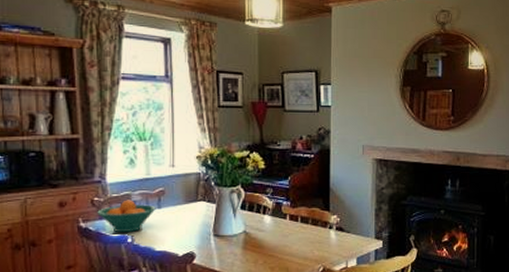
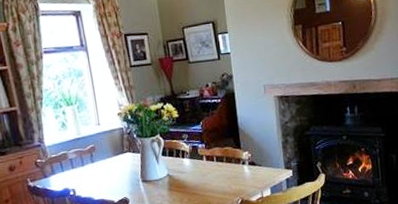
fruit bowl: present [97,200,156,233] -> none [41,158,90,188]

